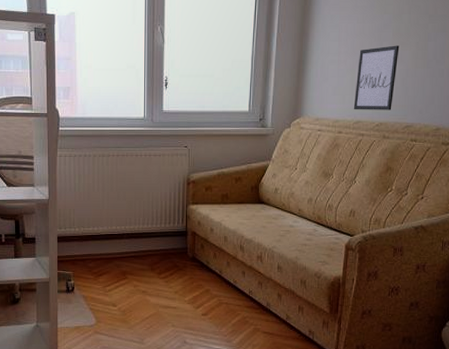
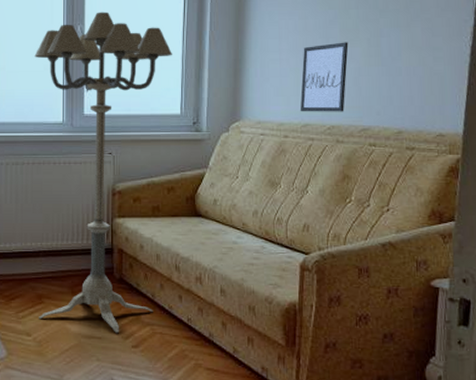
floor lamp: none [118,13,243,304] -> present [34,12,172,334]

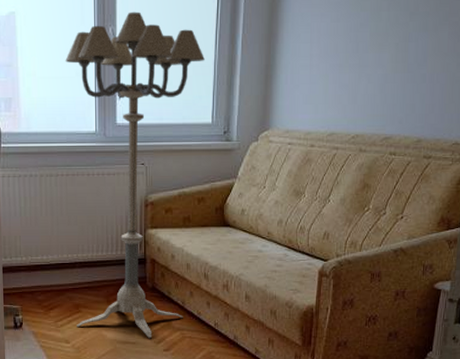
wall art: present [300,42,349,112] -> none [327,47,377,121]

